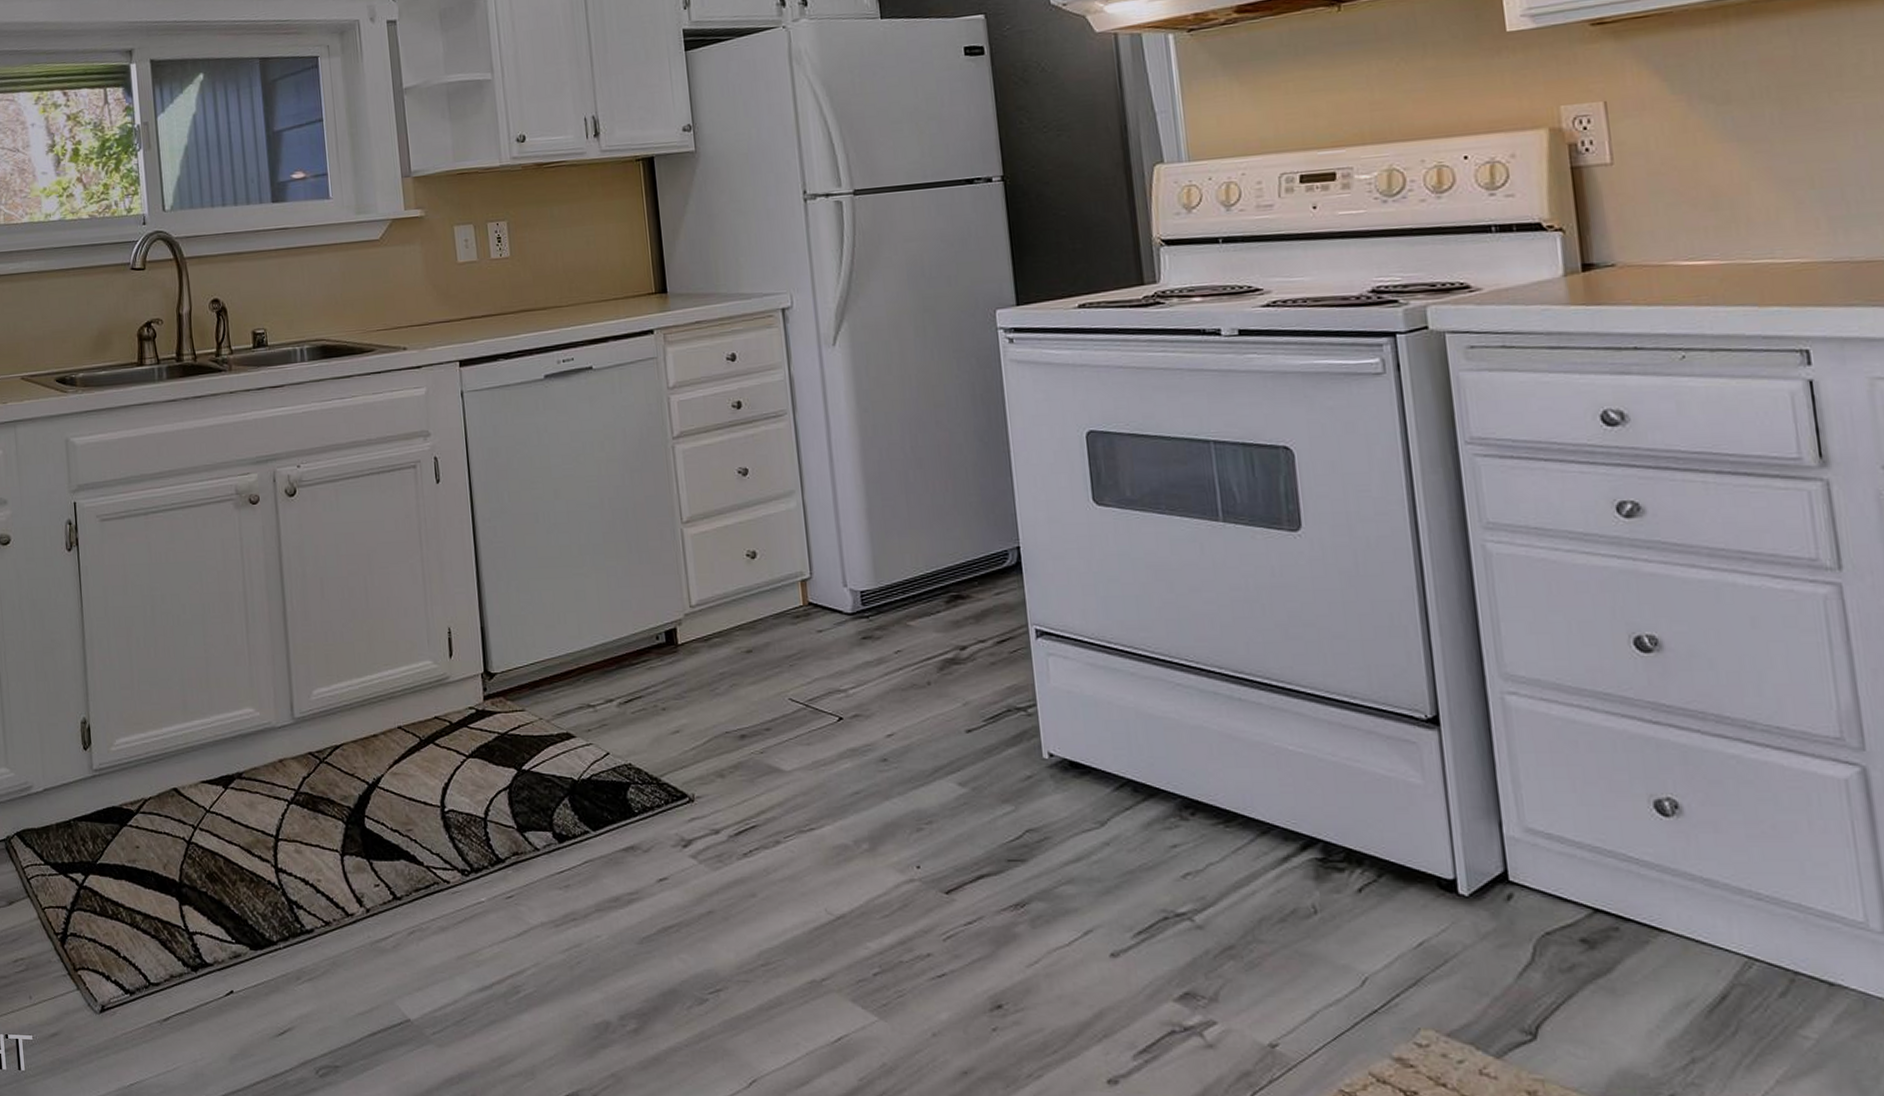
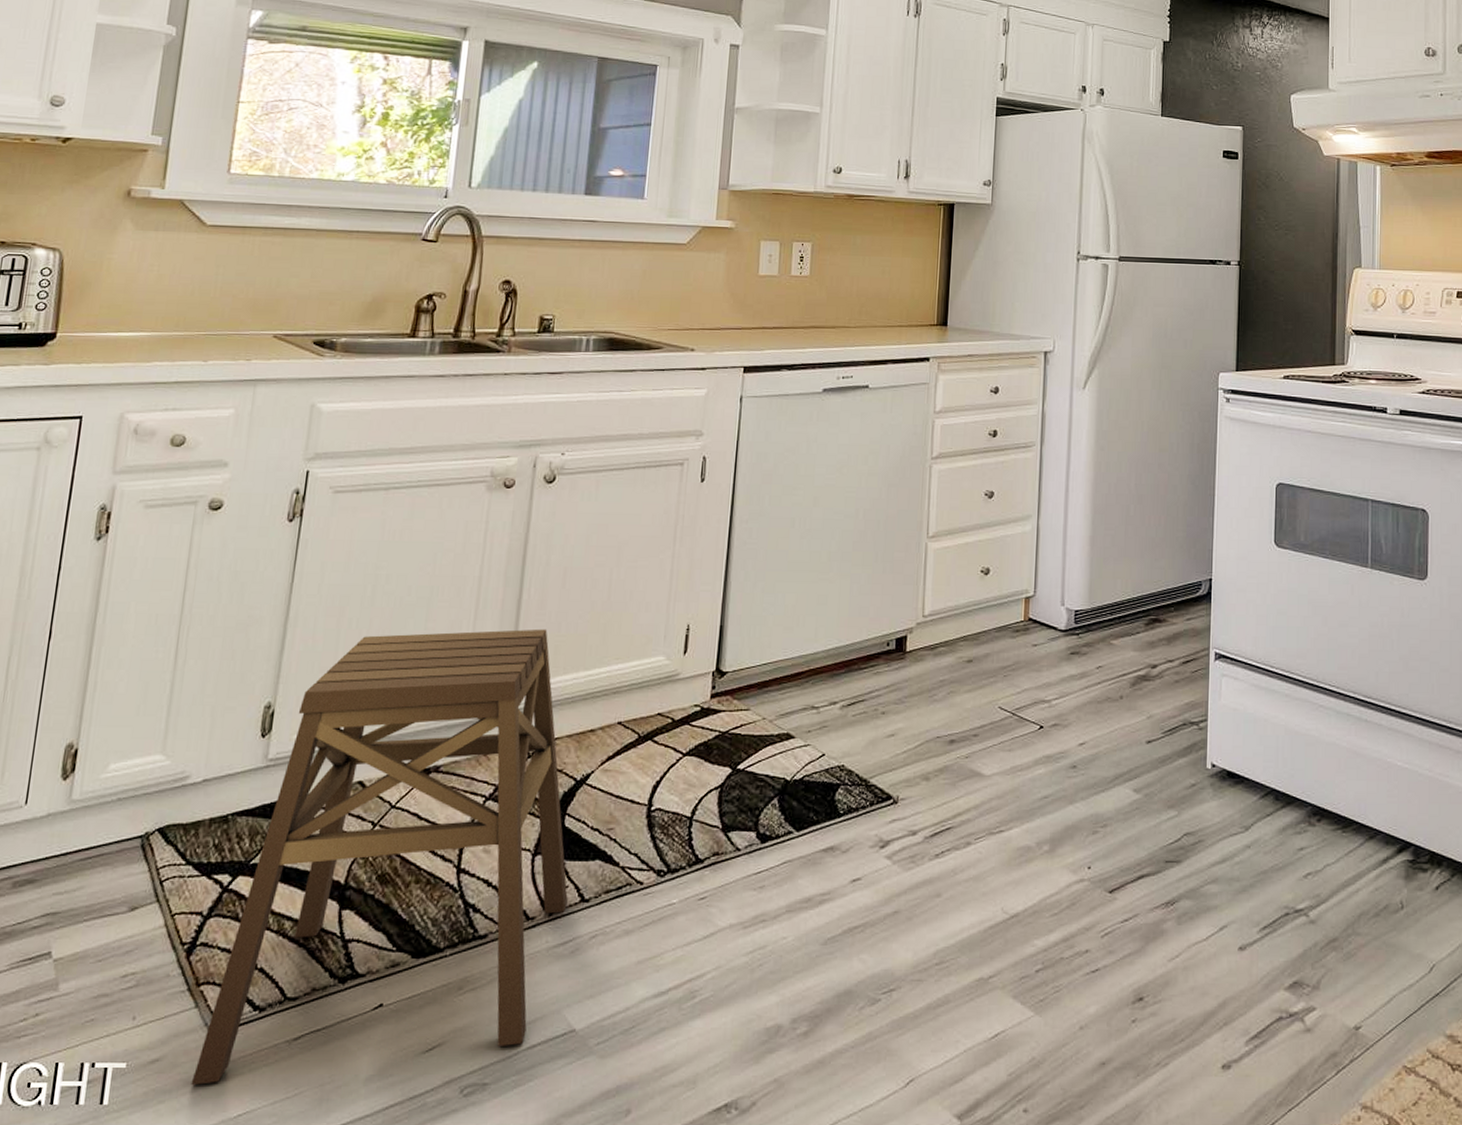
stool: none [87,639,382,1057] -> present [191,628,568,1085]

